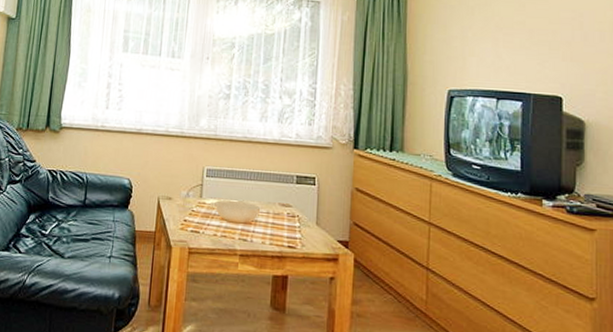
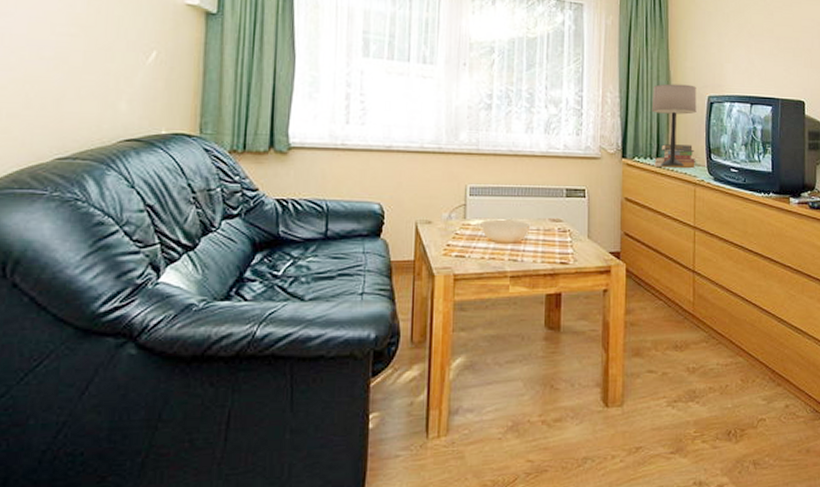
table lamp: none [386,77,436,160] -> present [652,83,696,167]
books: none [387,137,432,163] -> present [654,144,695,169]

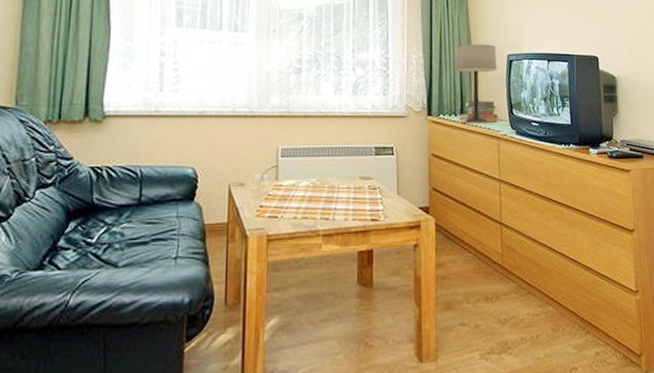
bowl: present [480,220,531,245] -> none [292,180,341,204]

